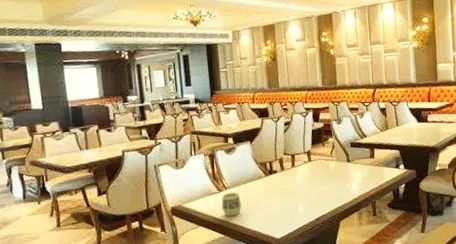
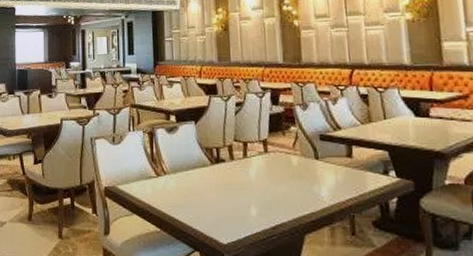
cup: present [221,192,242,217] -> none [159,179,182,208]

